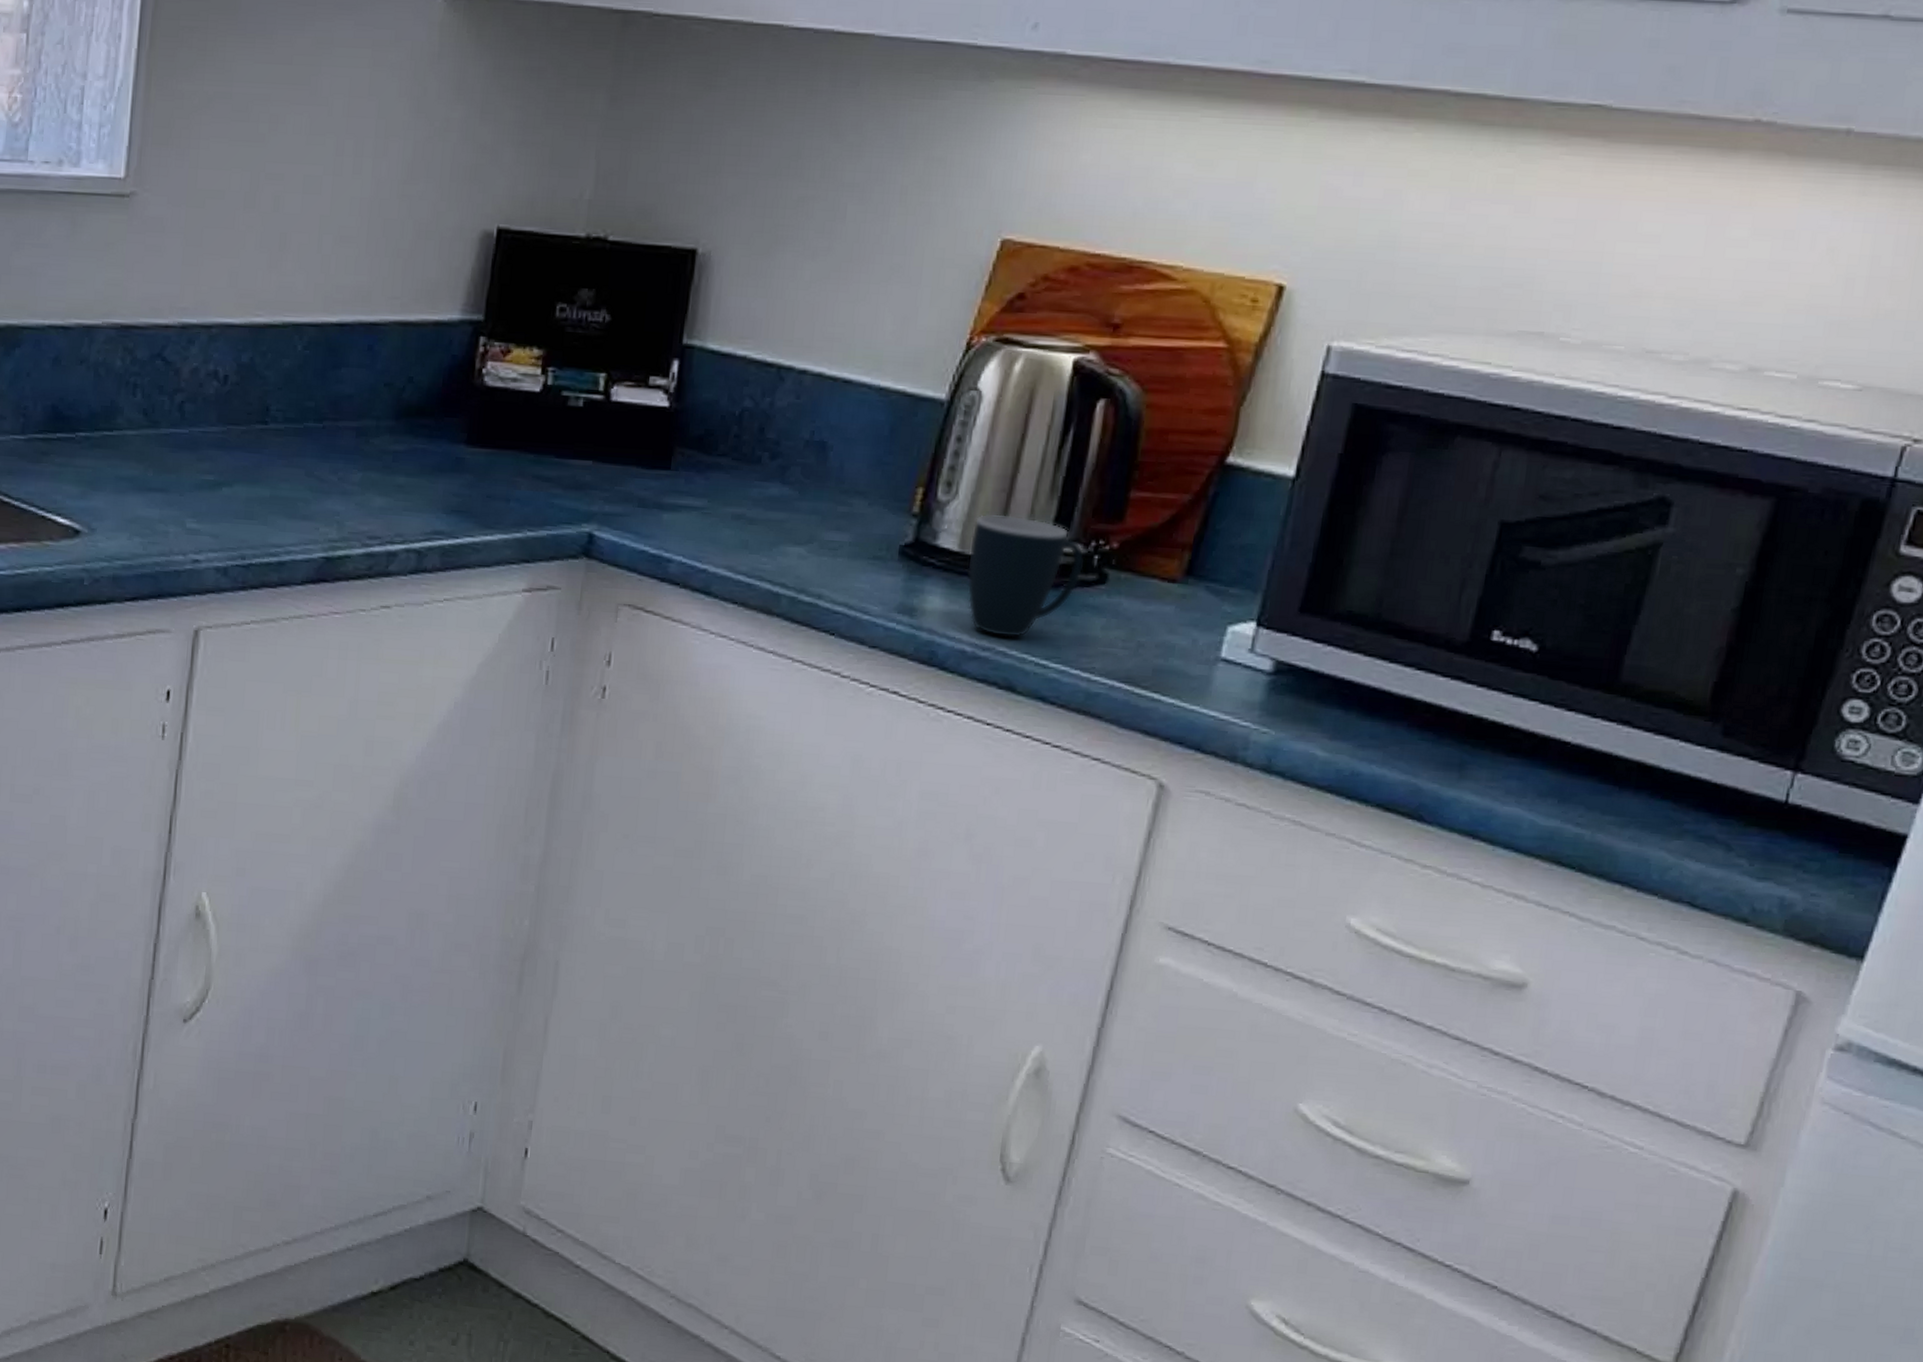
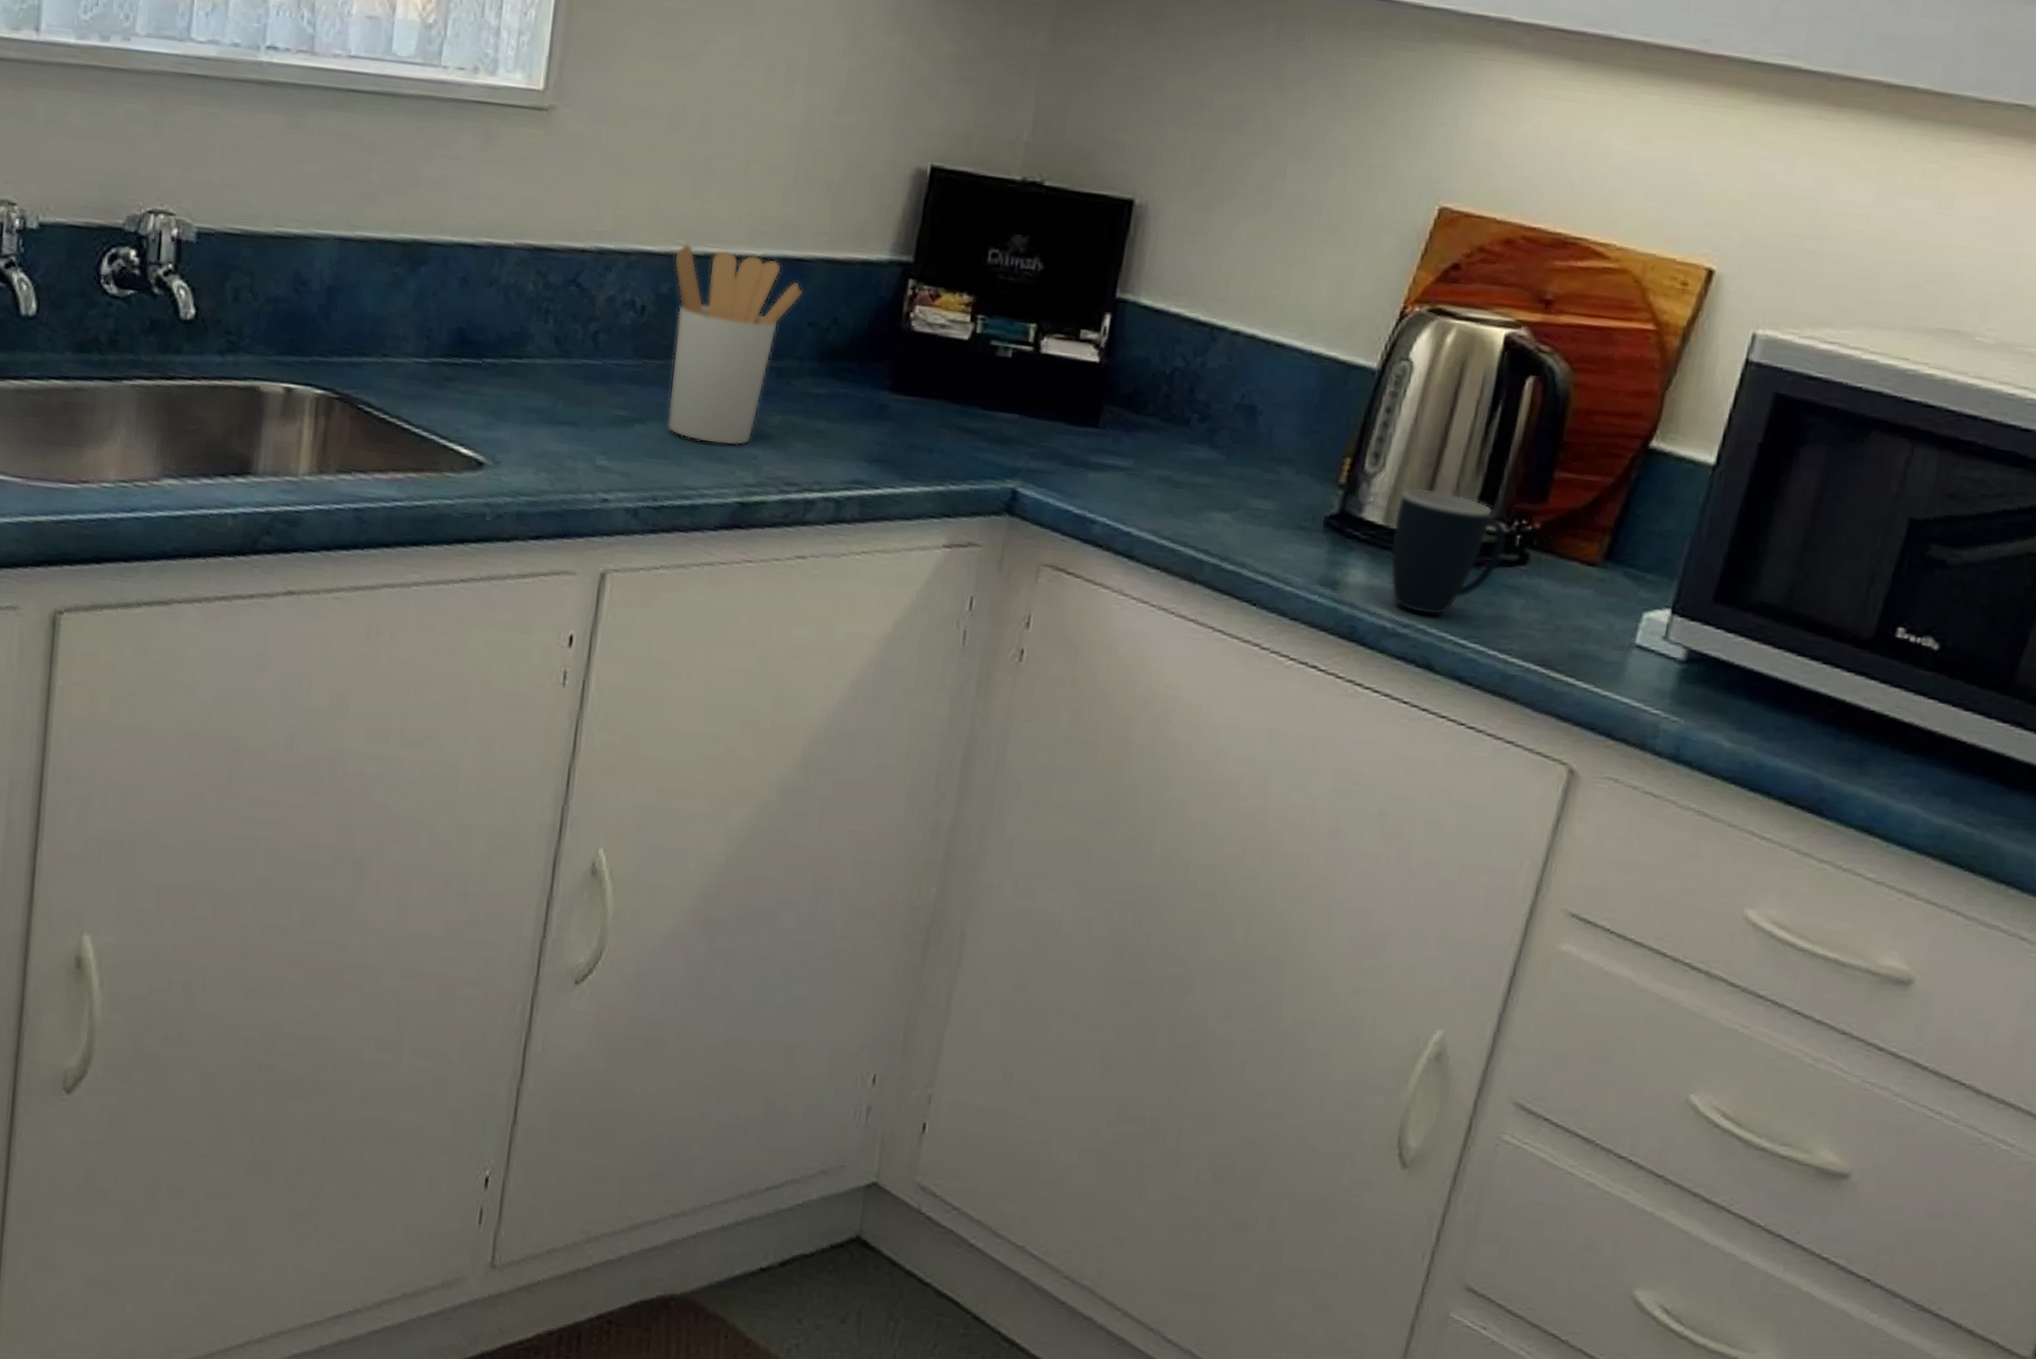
utensil holder: none [252,314,379,504] -> present [667,243,804,446]

